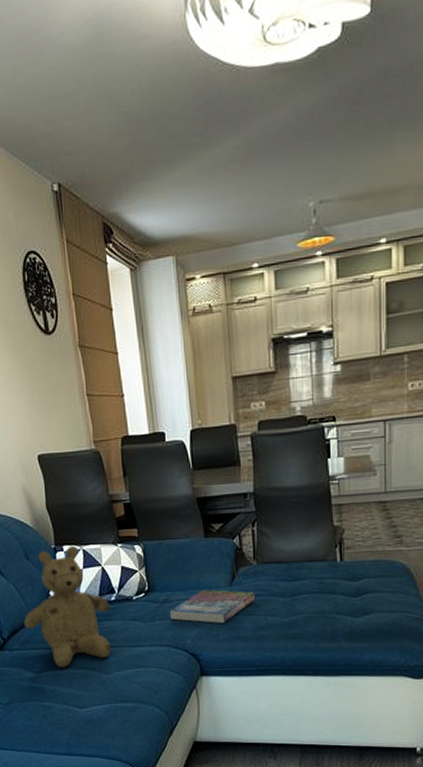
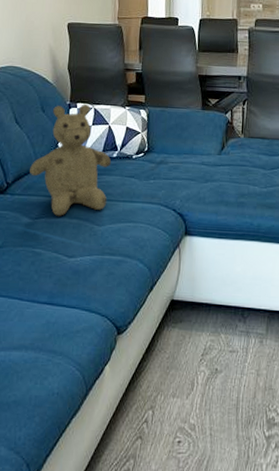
book: present [170,589,255,624] -> none [164,155,240,189]

